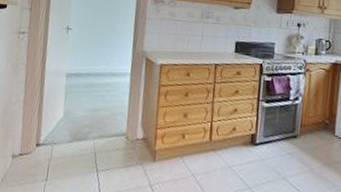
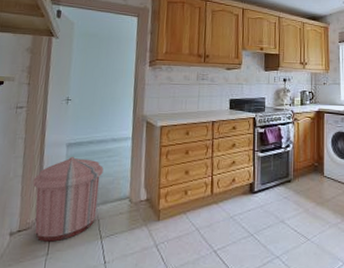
trash can: none [33,87,102,169] -> present [32,157,104,242]

